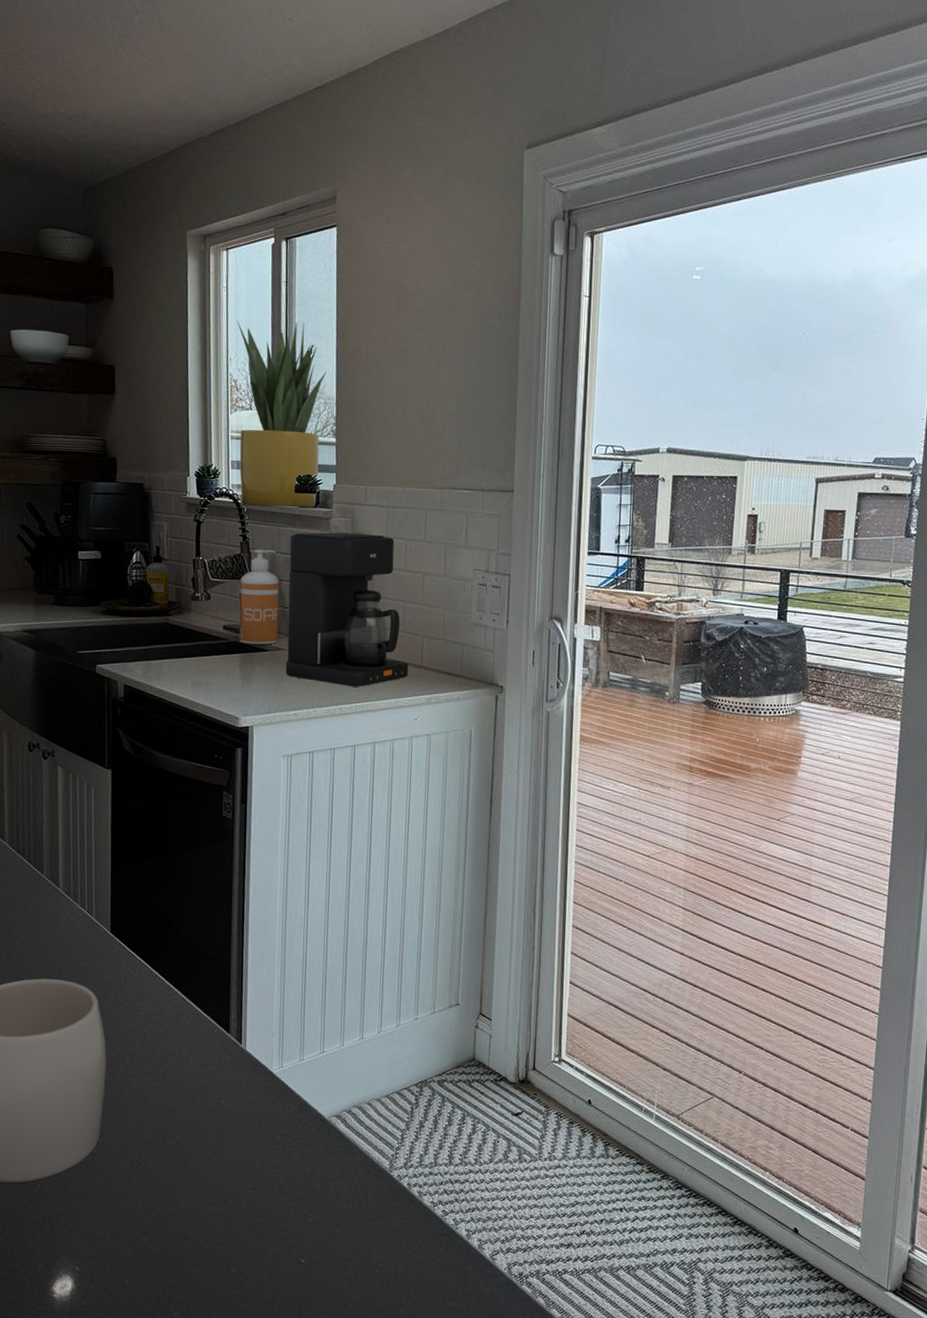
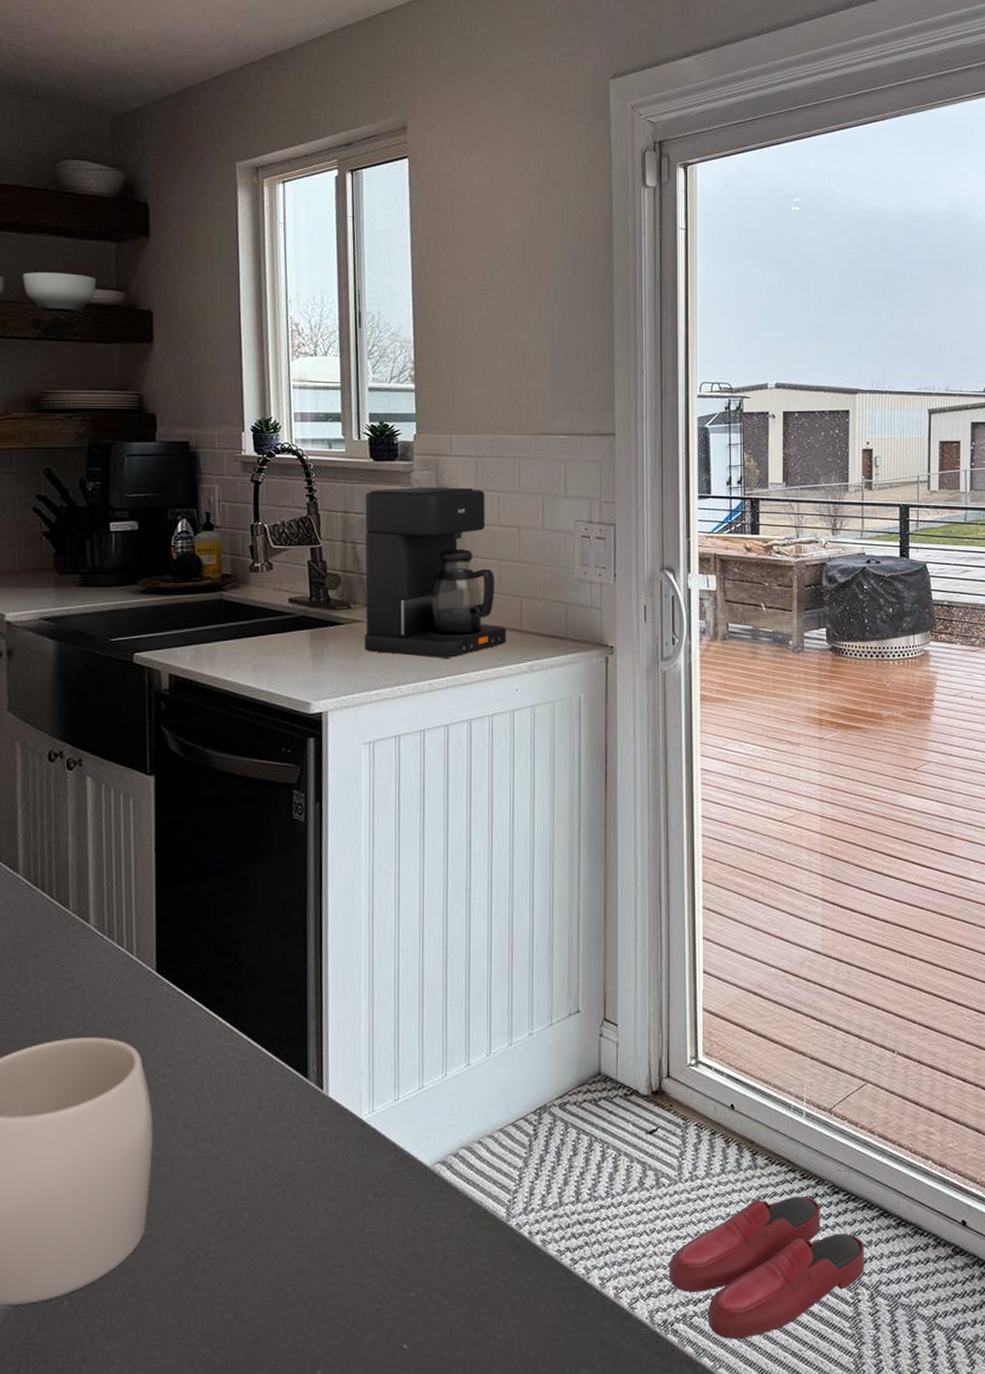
planter: present [237,320,327,508] -> none [297,259,402,462]
soap dispenser: present [239,549,279,645] -> none [307,510,355,618]
slippers: none [526,1183,702,1299] -> present [668,1196,864,1340]

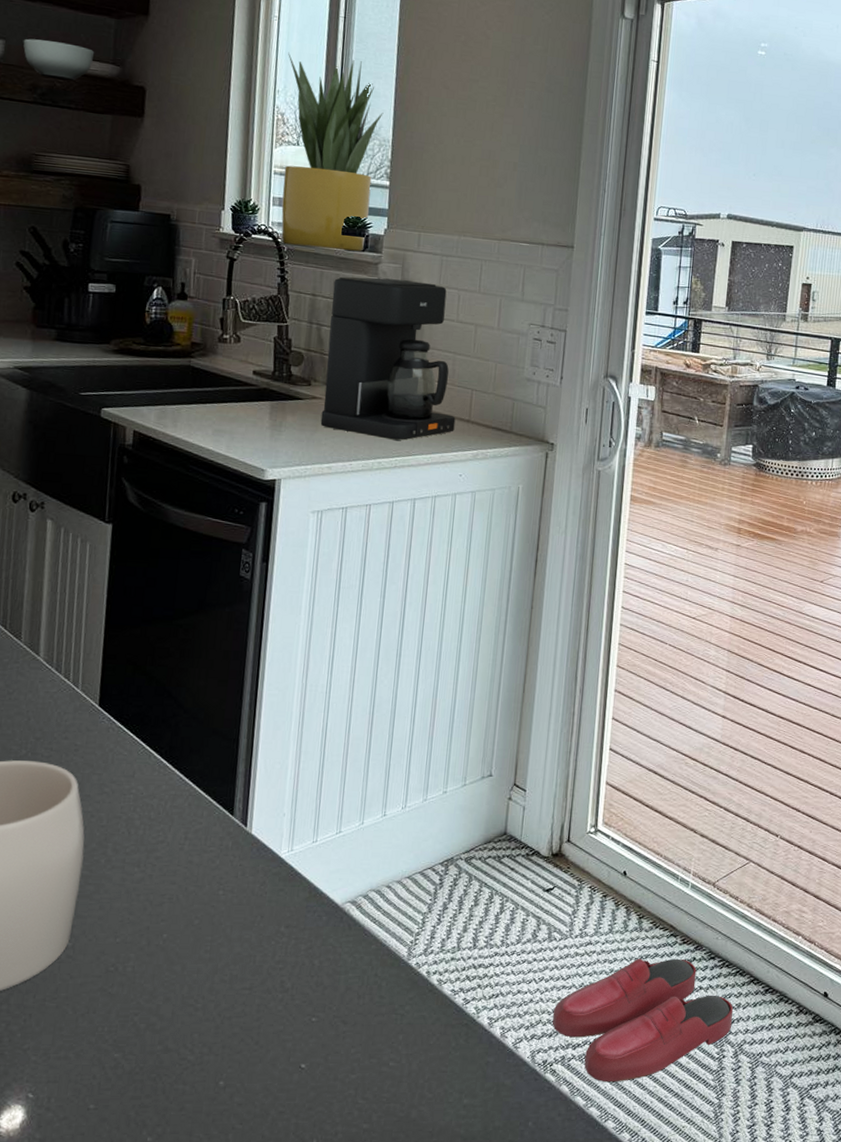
planter: none [297,259,402,462] -> present [281,52,384,252]

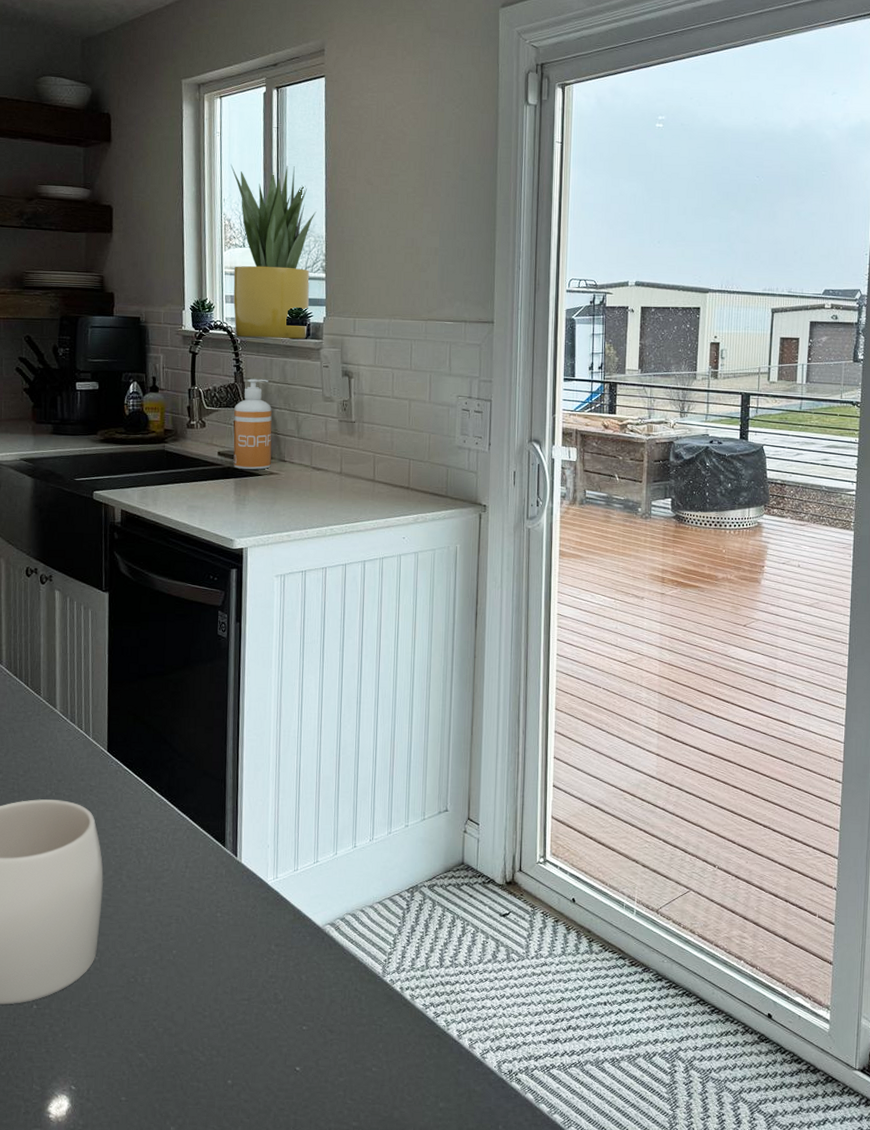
bowl: present [23,38,95,81] -> none [9,171,69,206]
soap dispenser: none [270,291,319,393] -> present [233,378,272,470]
coffee maker: present [320,276,456,441] -> none [278,362,396,509]
slippers: present [553,958,733,1083] -> none [515,978,682,1092]

